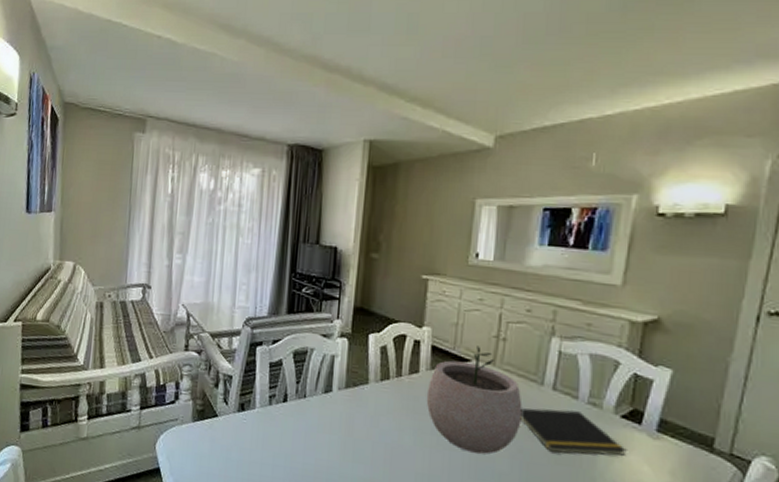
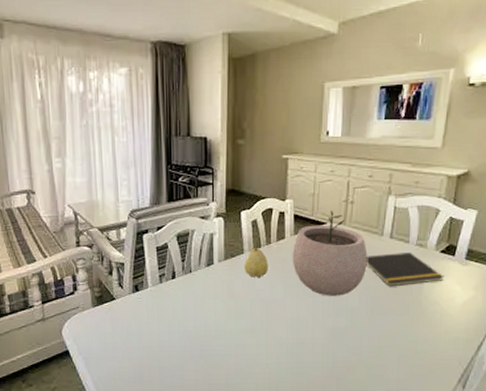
fruit: none [368,378,397,416] -> present [245,247,268,278]

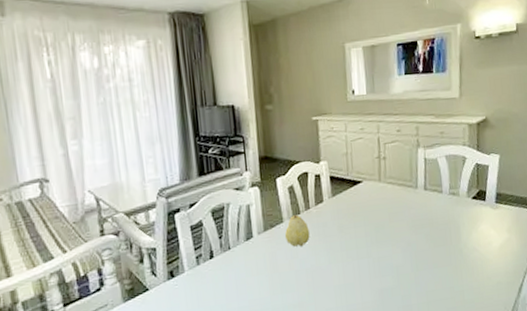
plant pot: present [292,210,367,296] -> none [332,168,407,257]
notepad: present [366,252,444,287] -> none [404,202,479,239]

